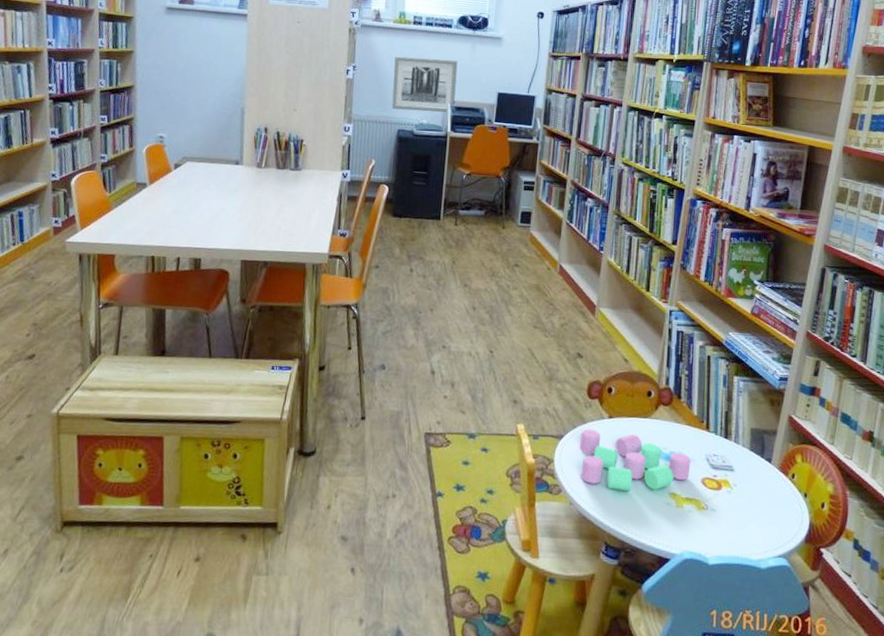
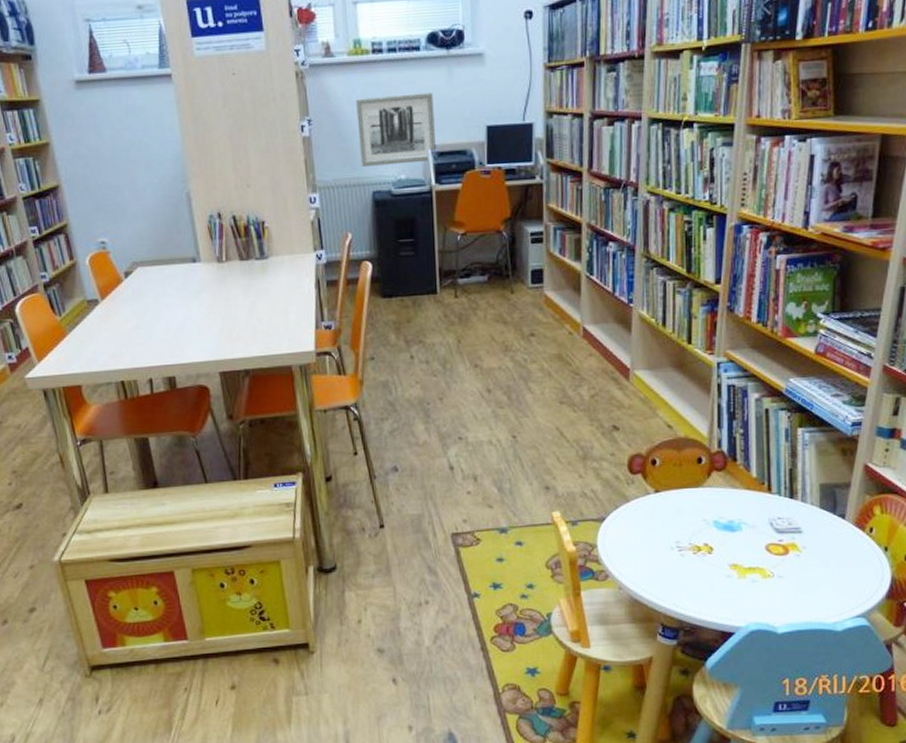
toy blocks: present [580,429,691,492] -> none [625,506,752,569]

